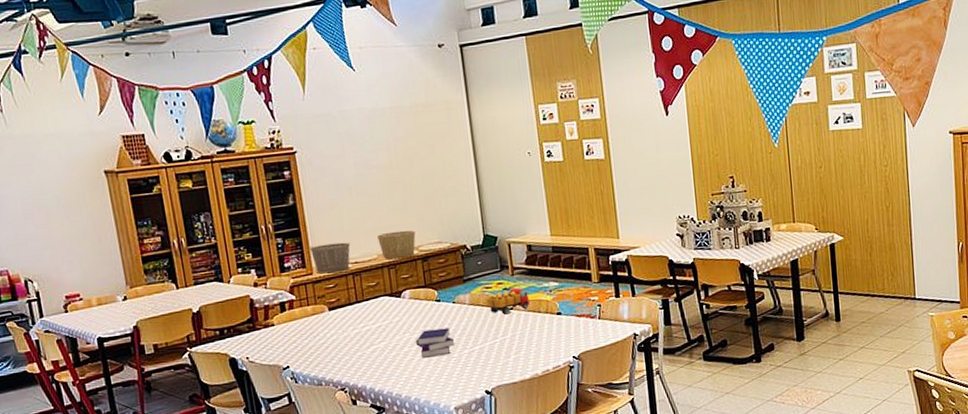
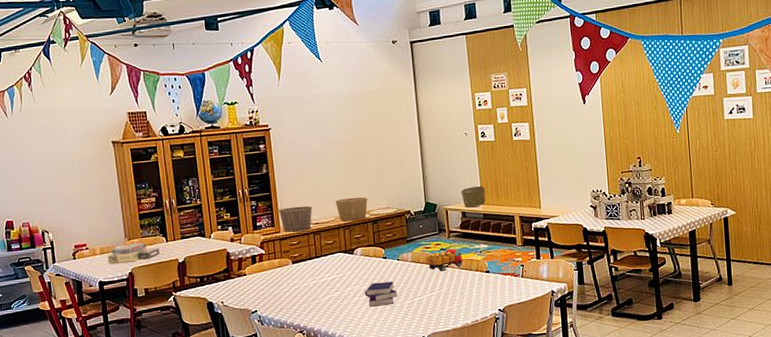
board game: none [105,290,170,317] -> present [107,242,160,264]
basket: none [525,213,555,240] -> present [461,185,486,208]

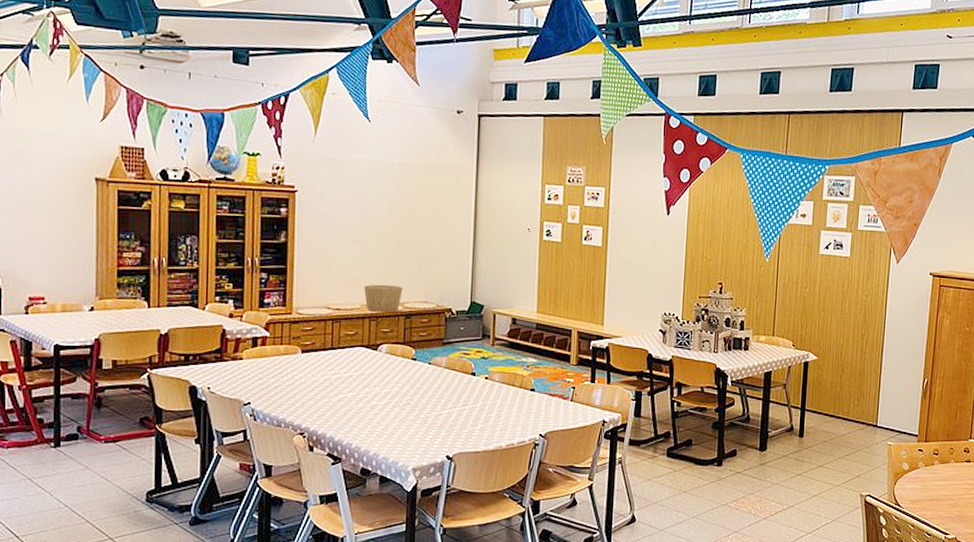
board game: present [107,242,160,264] -> none [69,304,138,326]
basket: present [278,206,313,232] -> none [293,285,335,316]
book: present [365,281,398,307] -> none [385,387,424,415]
toy truck: present [425,249,462,271] -> none [462,359,505,383]
basket: present [461,185,486,208] -> none [514,290,542,315]

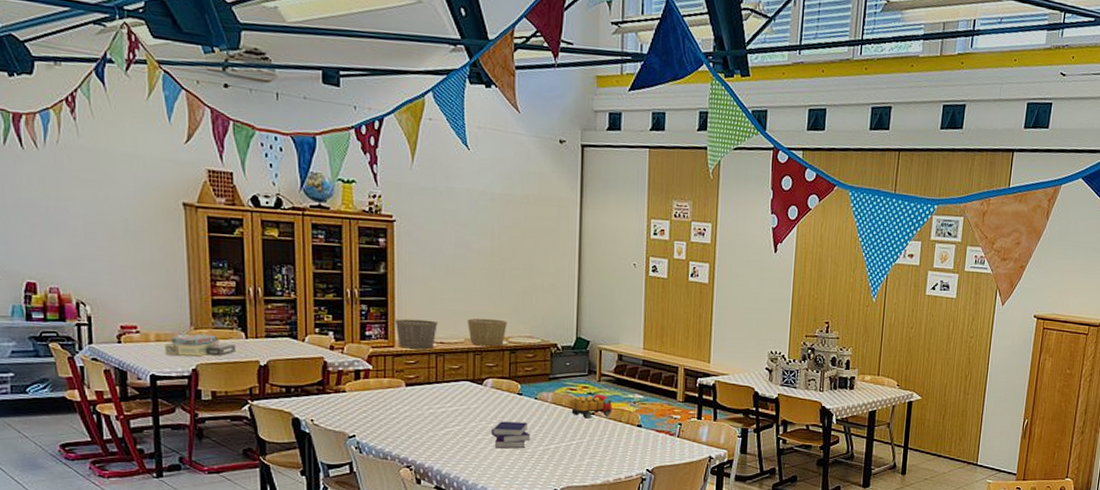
board game: none [69,304,138,326] -> present [164,334,236,357]
basket: none [293,285,335,316] -> present [394,318,438,349]
book: none [385,387,424,415] -> present [491,421,531,449]
toy truck: none [462,359,505,383] -> present [569,394,612,419]

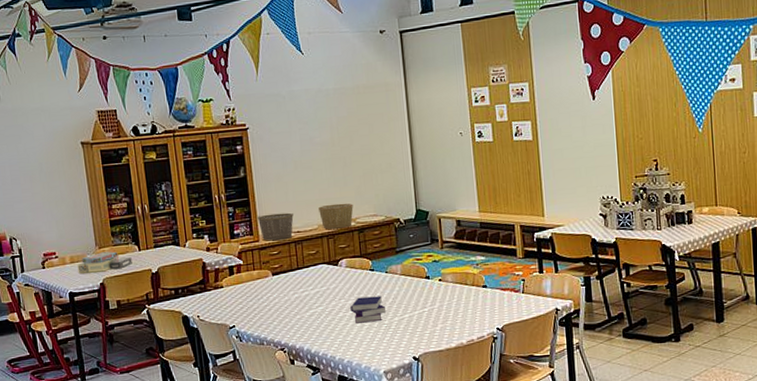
toy truck: present [569,394,612,419] -> none [416,261,457,286]

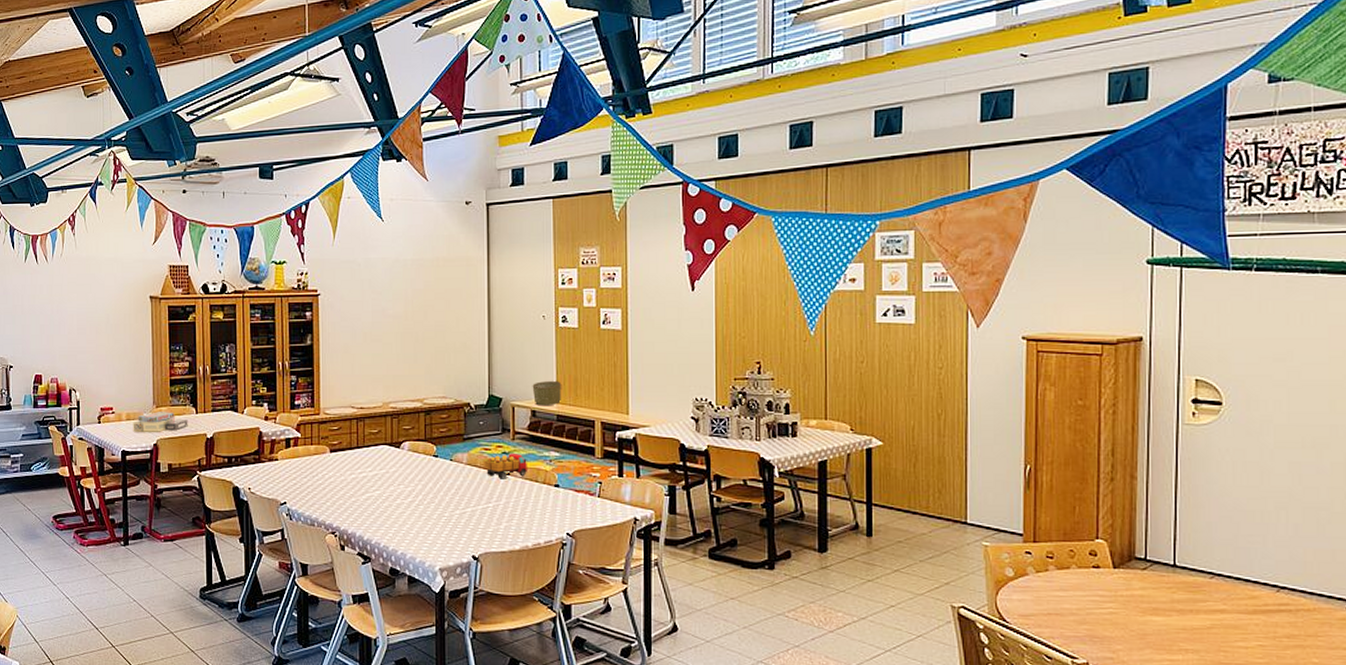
basket: present [256,212,294,241] -> none [319,386,358,416]
basket: present [319,203,354,229] -> none [385,381,422,408]
book: present [350,296,386,323] -> none [409,485,448,513]
toy truck: none [416,261,457,286] -> present [484,454,527,479]
basket: none [455,191,483,216] -> present [532,380,561,406]

